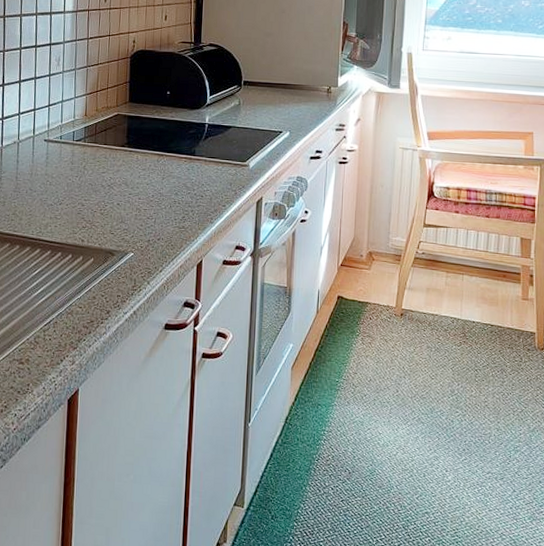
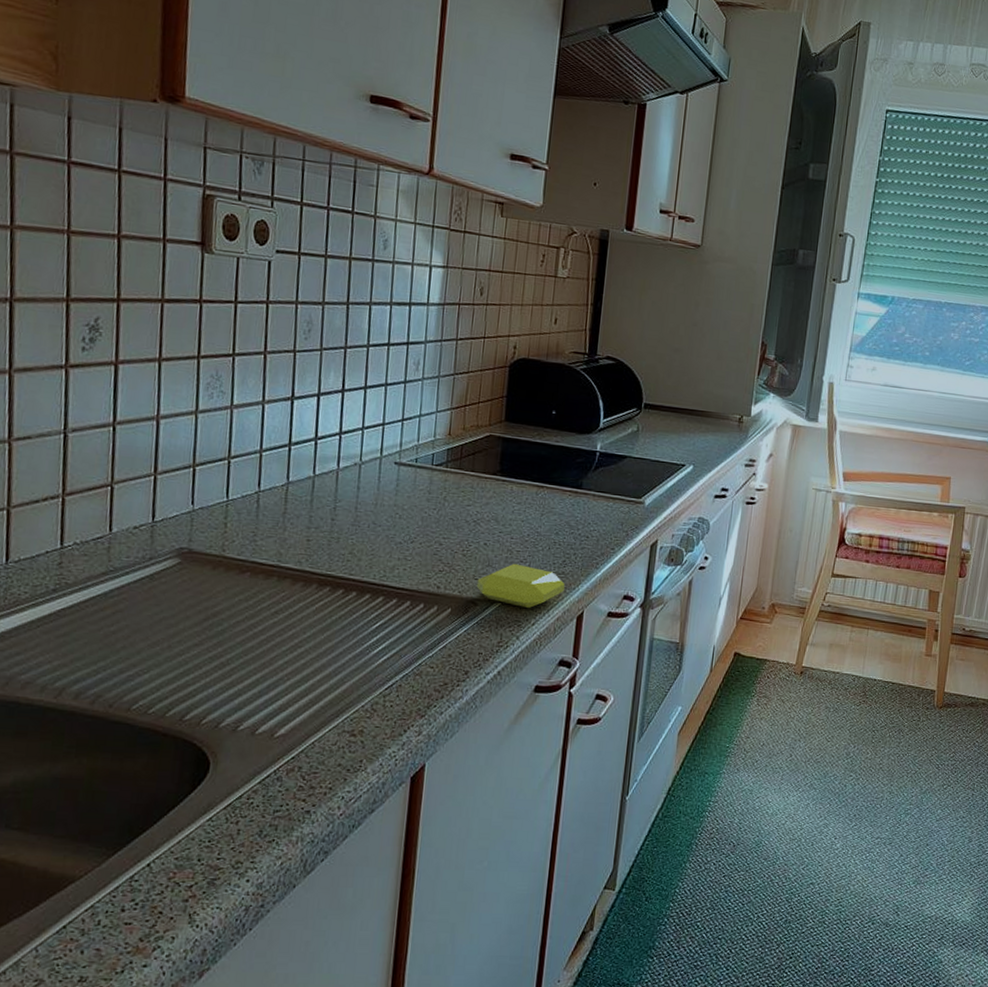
soap bar: none [113,220,185,258] -> present [476,563,565,609]

